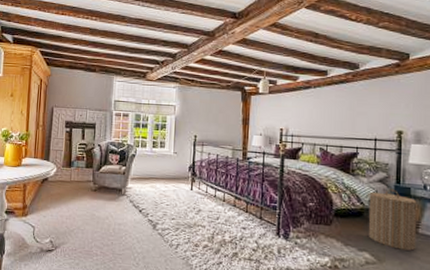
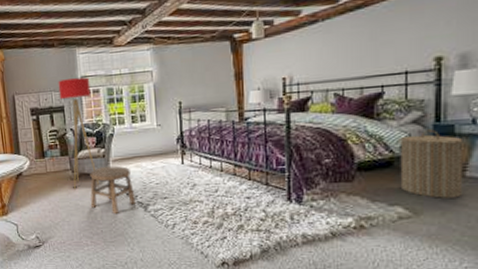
floor lamp: none [92,101,122,200] -> present [58,77,99,189]
stool: none [105,182,147,229] -> present [89,165,135,215]

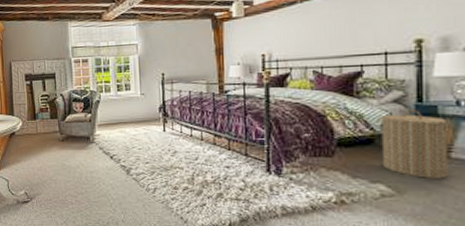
floor lamp: present [58,77,99,189] -> none [51,48,85,150]
stool: present [89,165,135,215] -> none [76,130,118,176]

